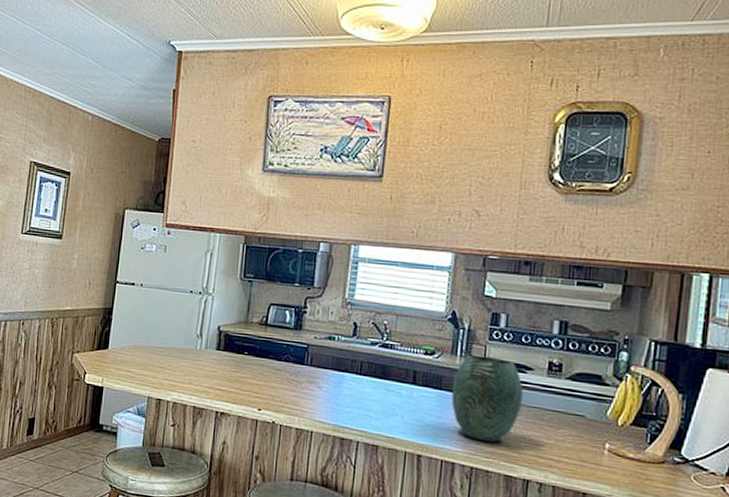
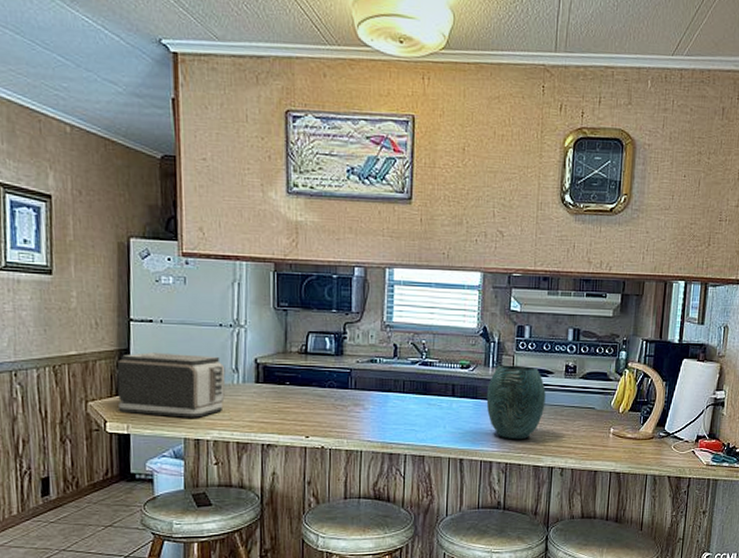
toaster: none [97,312,191,379] -> present [117,352,226,418]

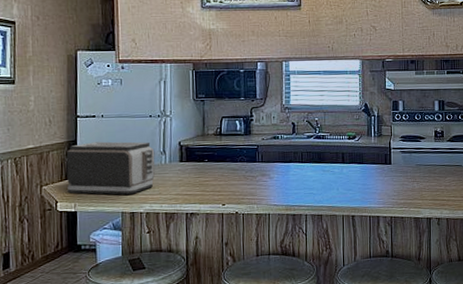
vase: present [486,365,546,440] -> none [371,133,420,197]

